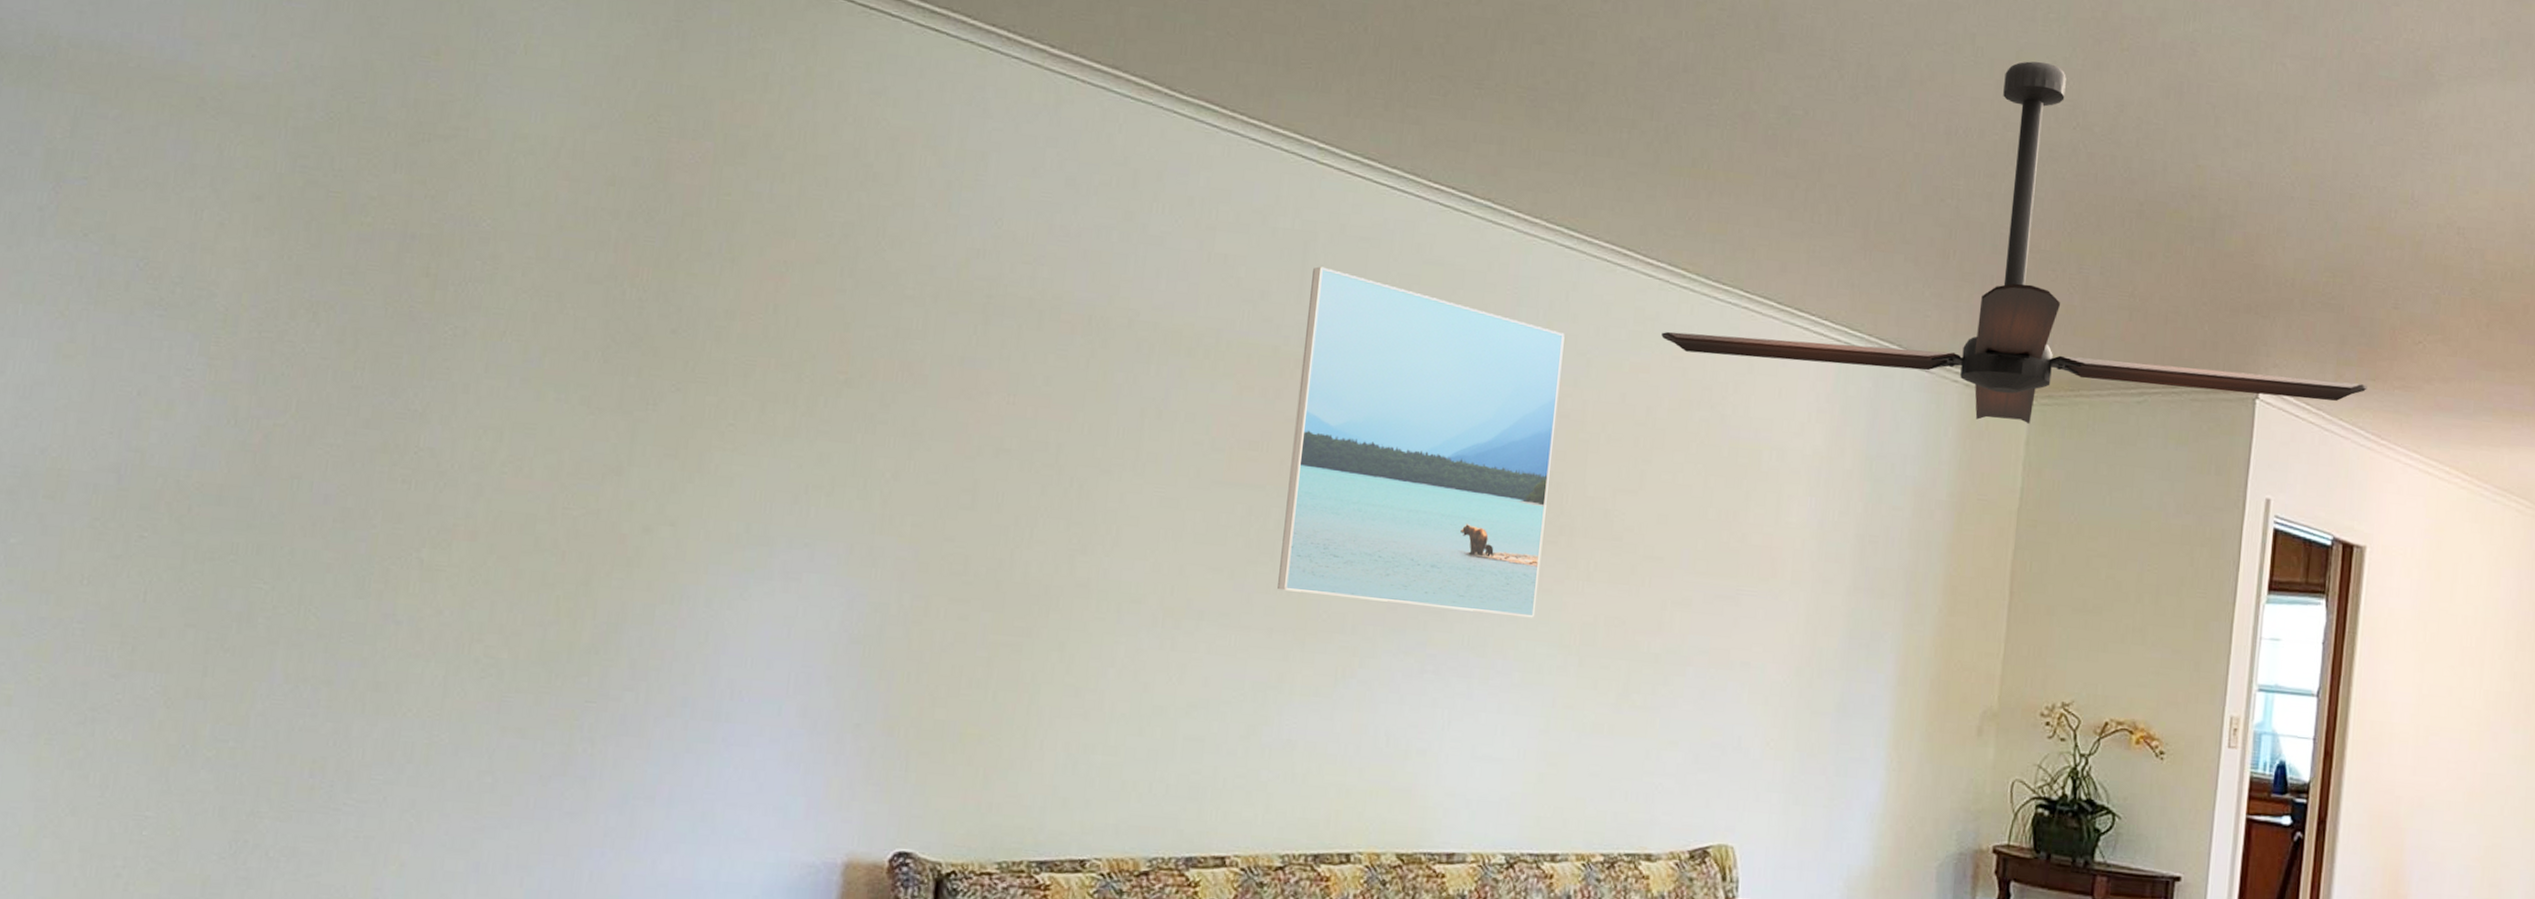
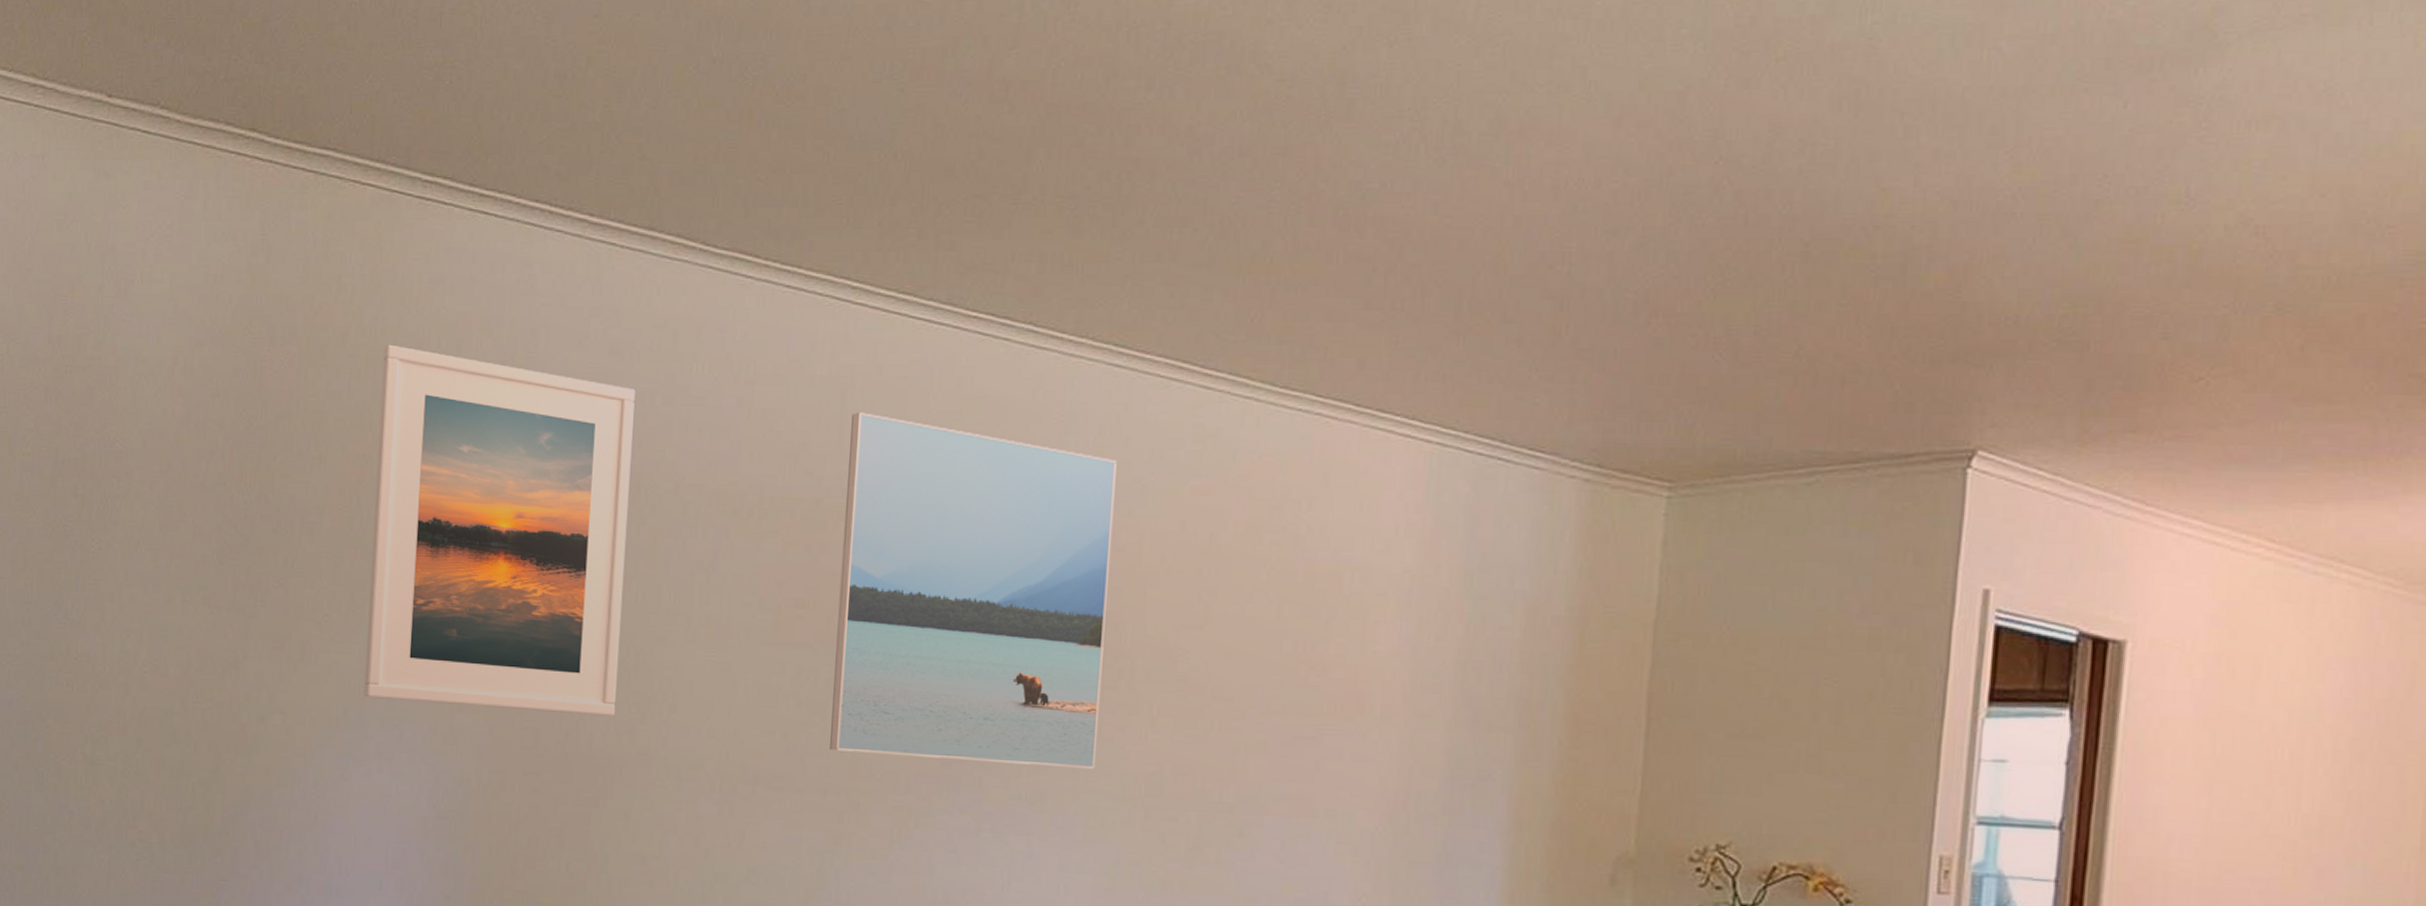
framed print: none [771,150,1091,546] -> present [364,344,635,717]
ceiling fan: present [1661,61,2367,424] -> none [1224,88,2125,520]

